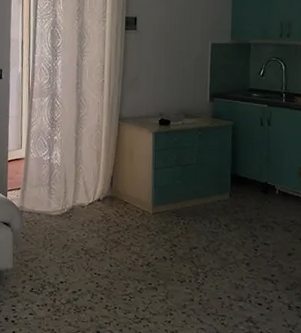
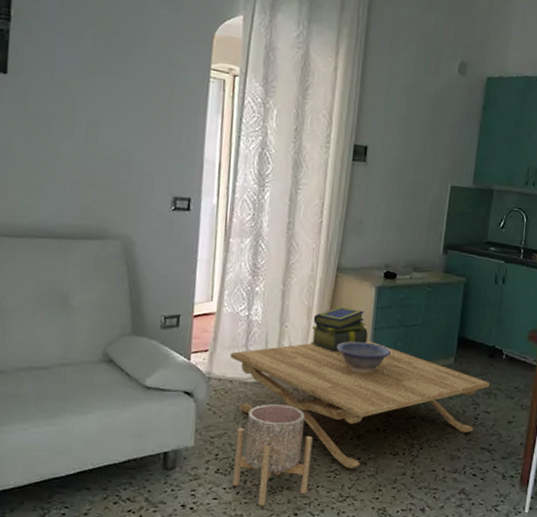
coffee table: none [37,179,265,293] -> present [230,340,489,468]
planter: none [45,233,108,323] -> present [233,404,313,506]
stack of books: none [101,150,149,189] -> present [311,307,368,352]
decorative bowl: none [123,179,170,207] -> present [336,341,391,373]

